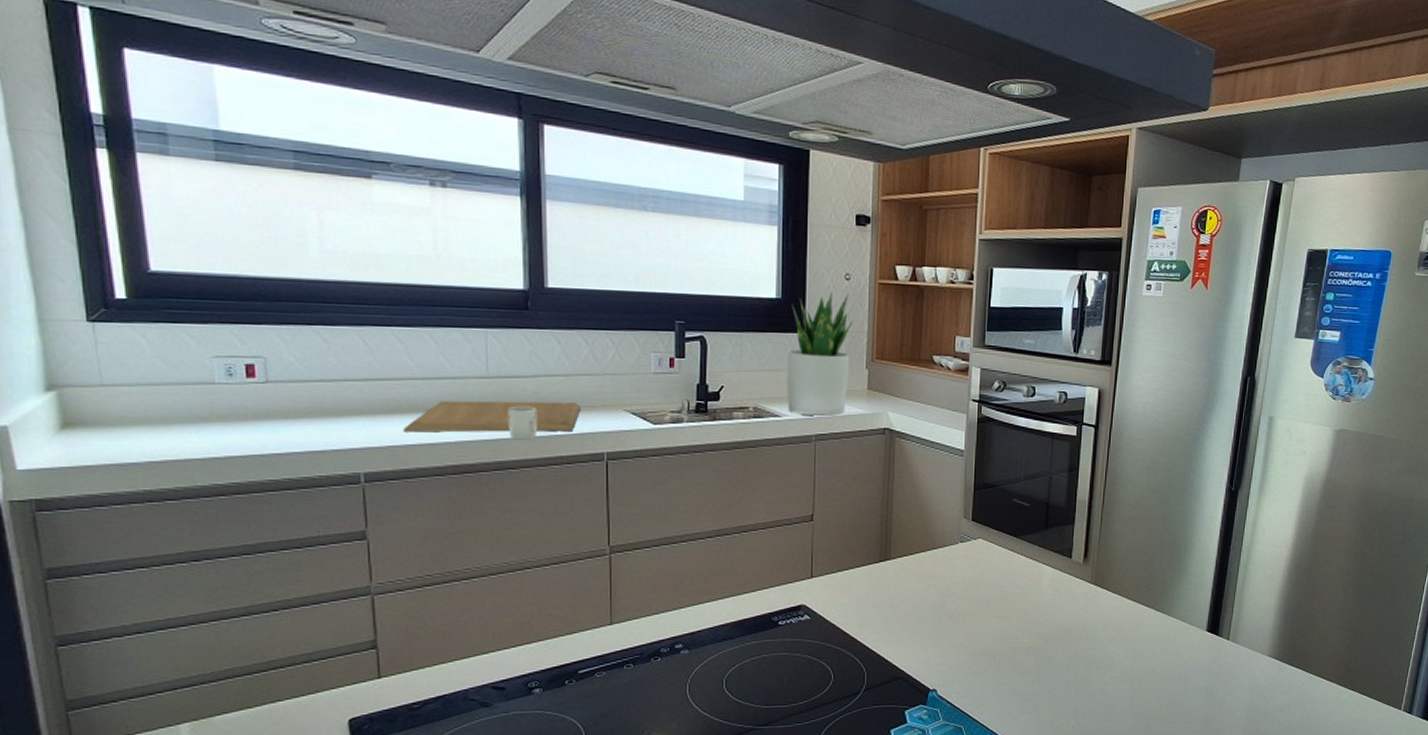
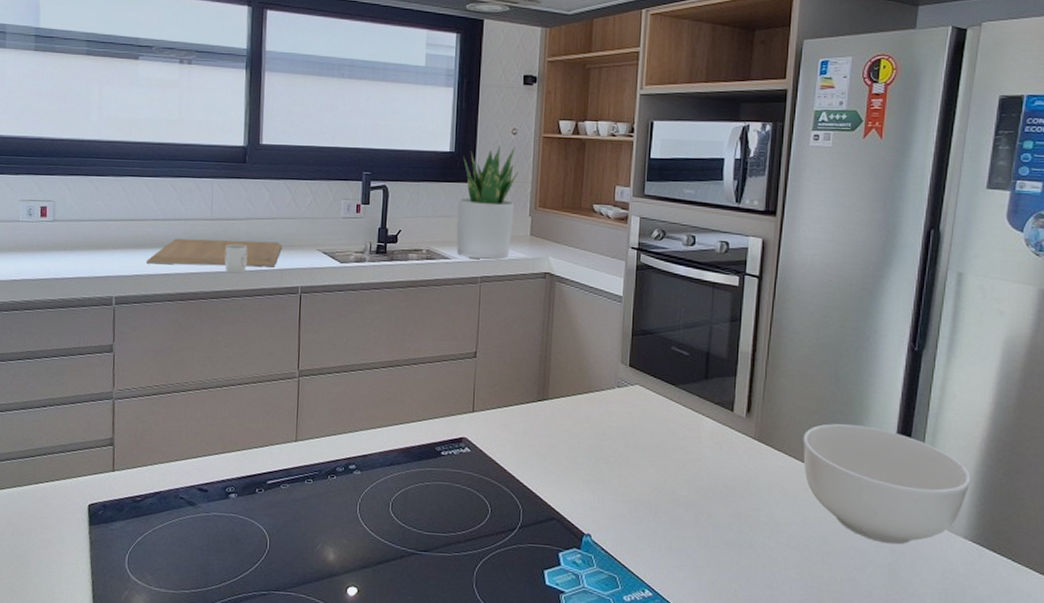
bowl: none [1134,563,1276,668] -> present [803,423,972,545]

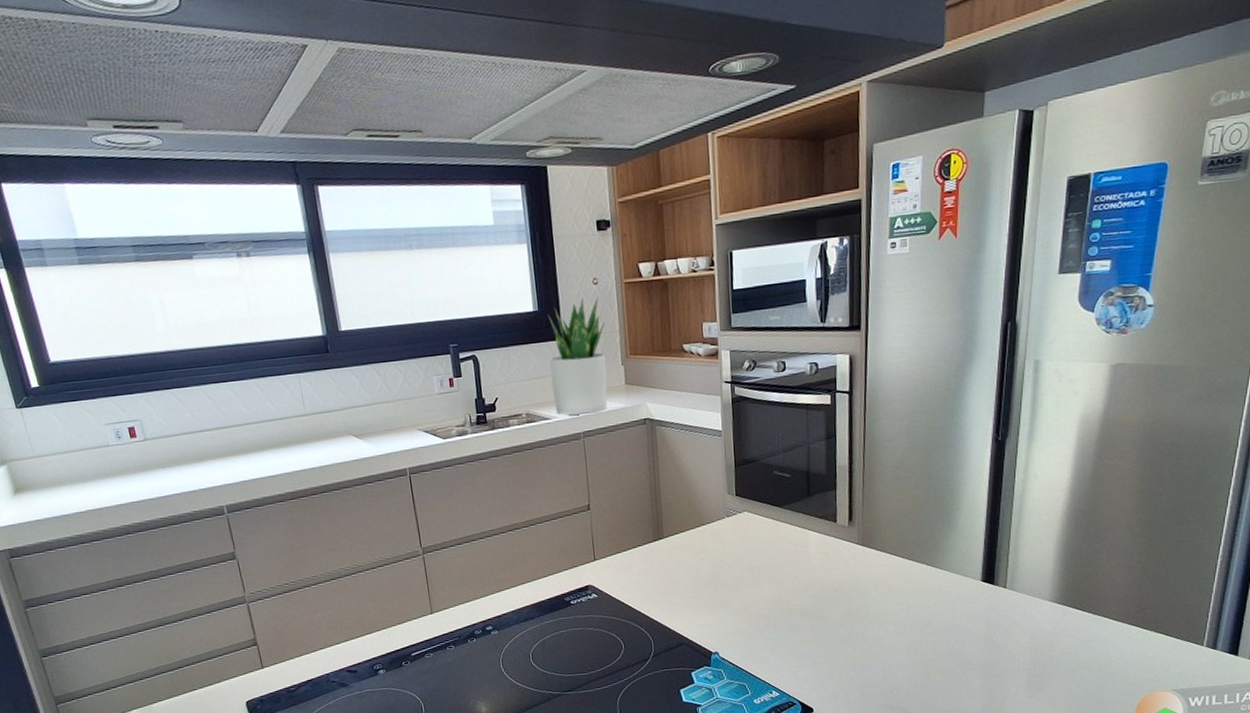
chopping board: present [147,238,282,268] -> none [249,428,383,469]
mug: present [225,244,248,274] -> none [326,435,351,466]
bowl: present [803,423,972,545] -> none [902,516,1055,617]

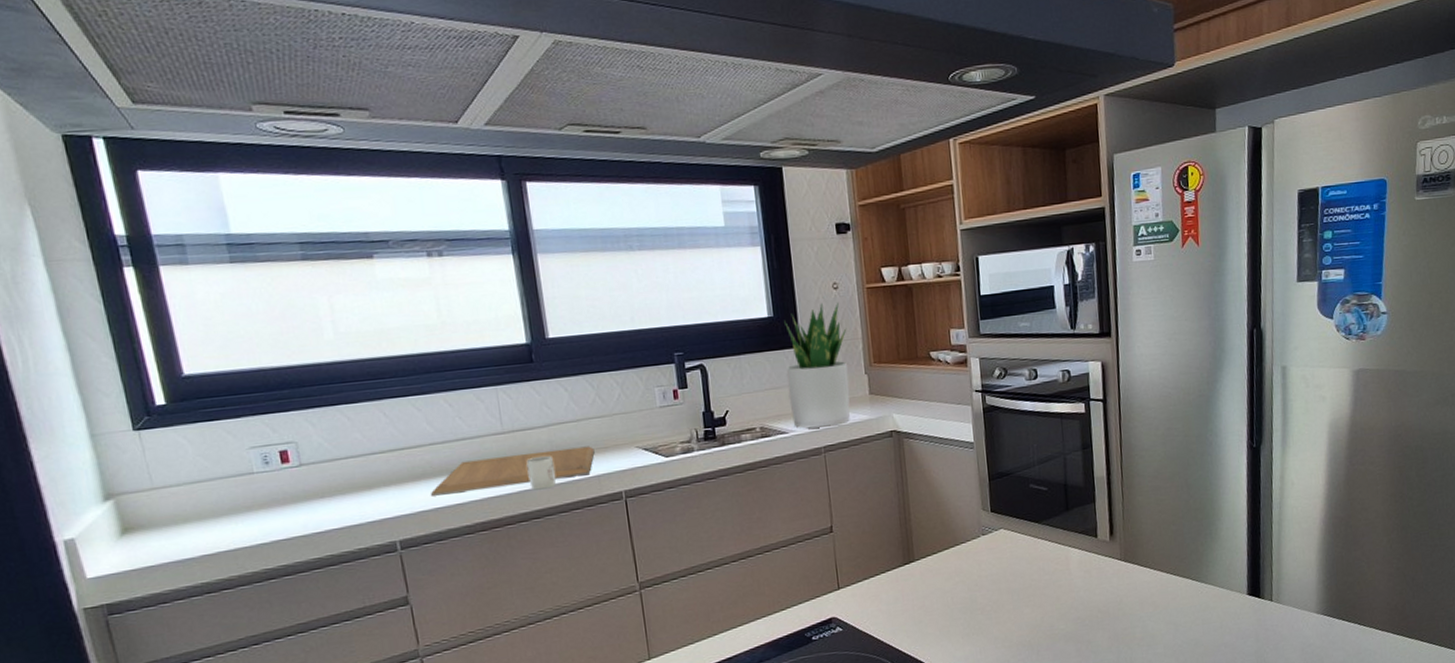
chopping board: none [249,428,383,469] -> present [431,446,595,496]
mug: none [326,435,351,466] -> present [526,456,557,490]

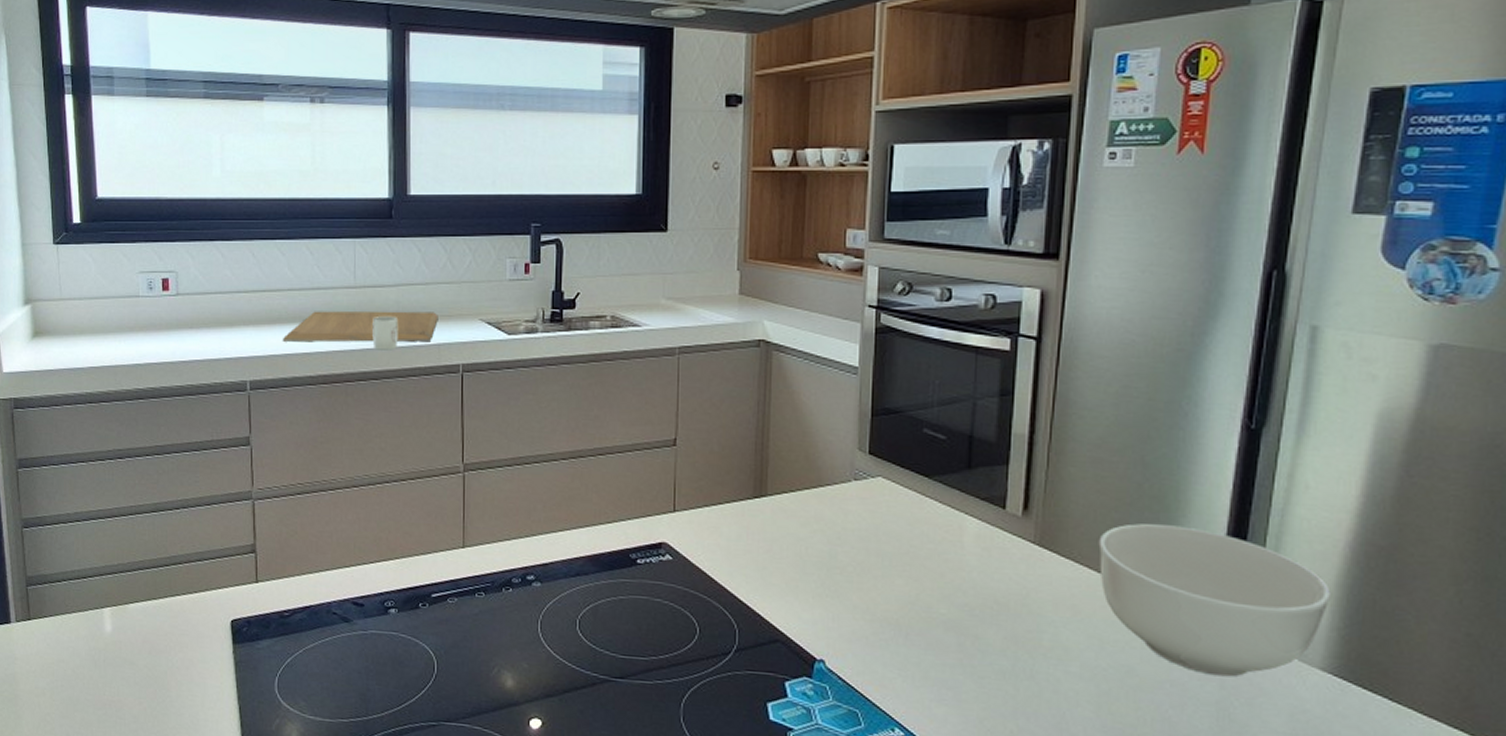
planter: present [784,303,850,429] -> none [647,184,723,327]
bowl: none [1164,527,1317,634] -> present [1098,523,1332,677]

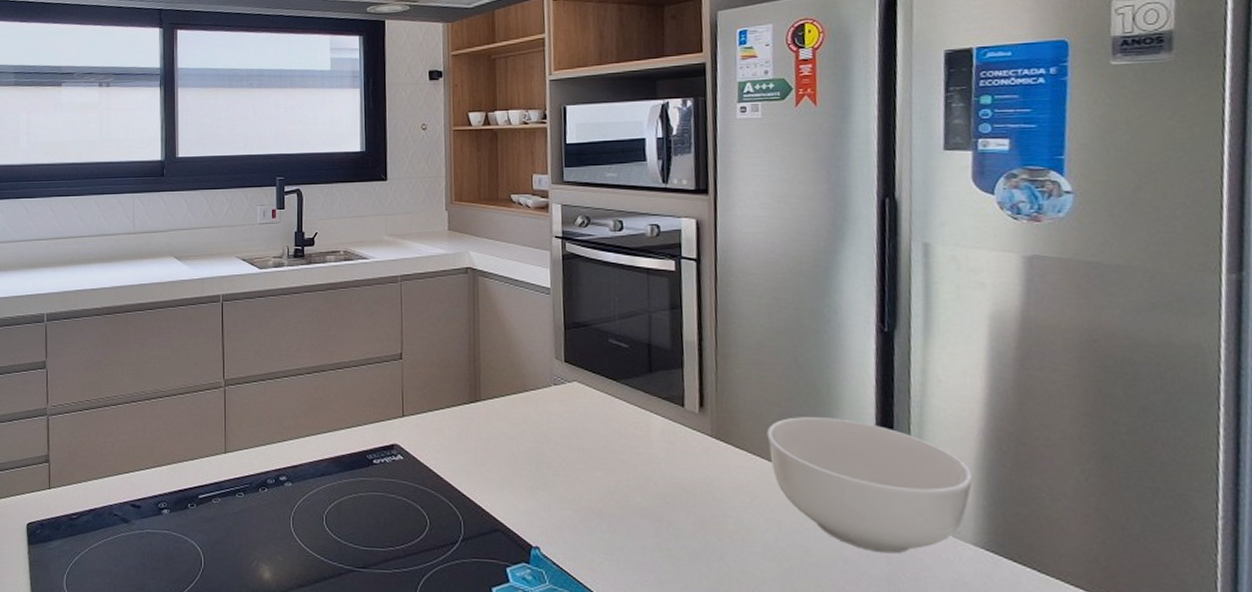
chopping board: present [283,311,438,343] -> none [75,252,202,280]
mug: present [372,315,399,351] -> none [148,256,170,285]

